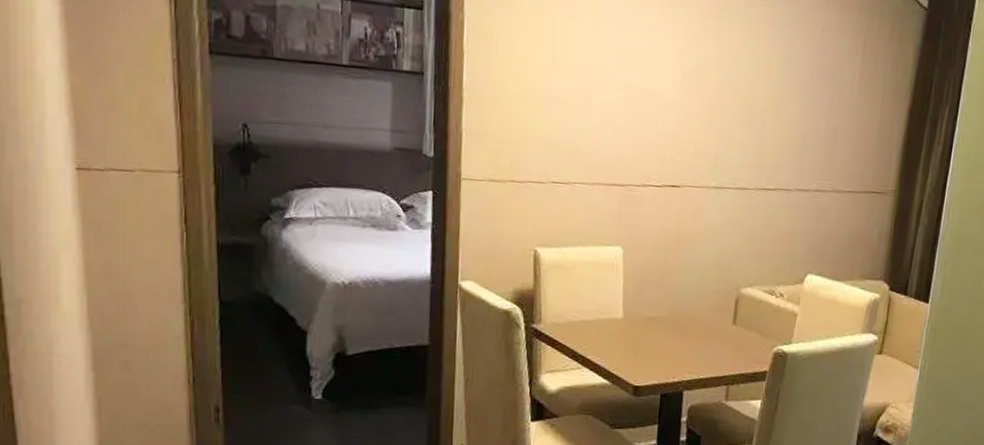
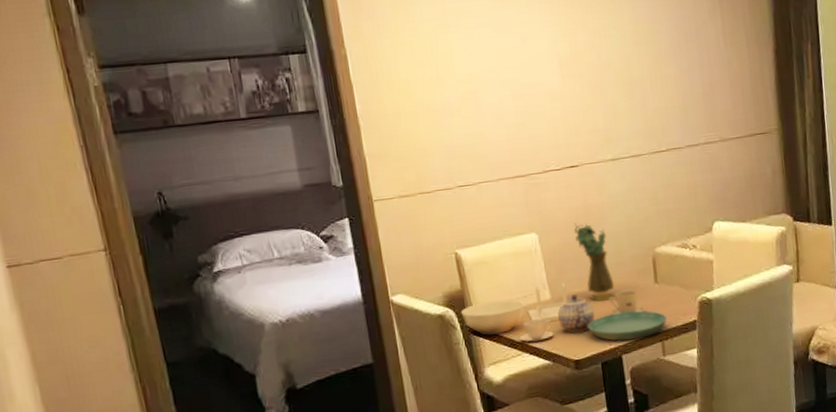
bowl: none [528,307,595,343] -> present [460,299,525,335]
teacup: none [582,335,619,359] -> present [519,318,554,342]
napkin holder: none [596,301,641,343] -> present [528,282,568,322]
teapot: none [625,318,665,359] -> present [557,294,596,333]
saucer: none [654,346,738,378] -> present [588,310,667,341]
vase: none [660,246,693,333] -> present [574,223,615,302]
teacup: none [681,325,718,351] -> present [609,290,646,315]

